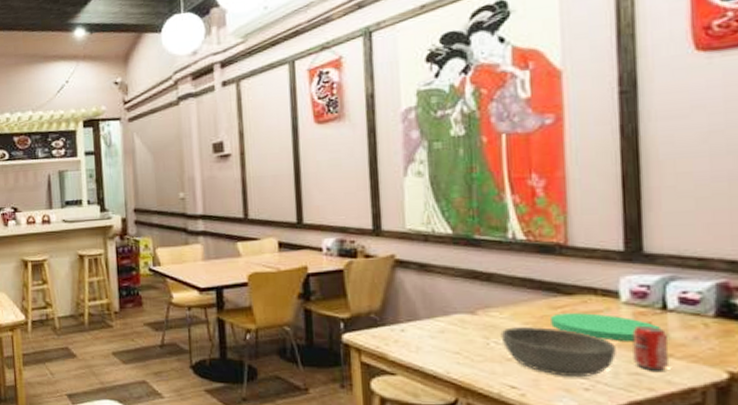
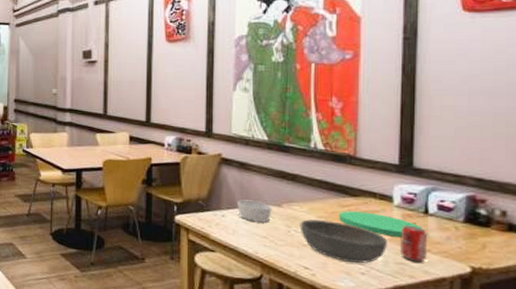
ramekin: none [419,309,464,335] -> present [237,199,272,223]

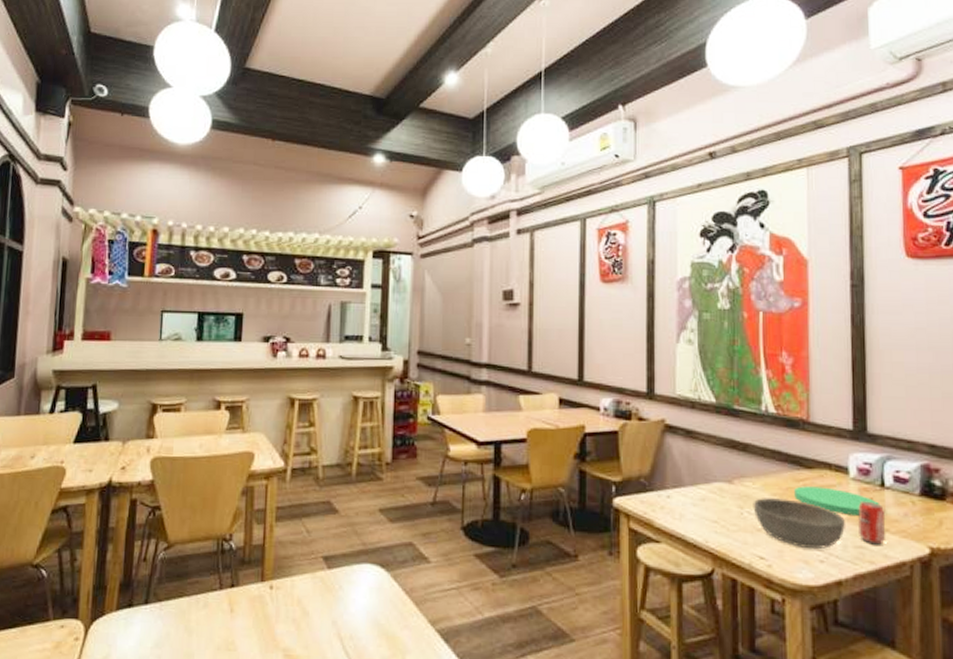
ramekin: present [237,199,272,223] -> none [684,475,723,503]

